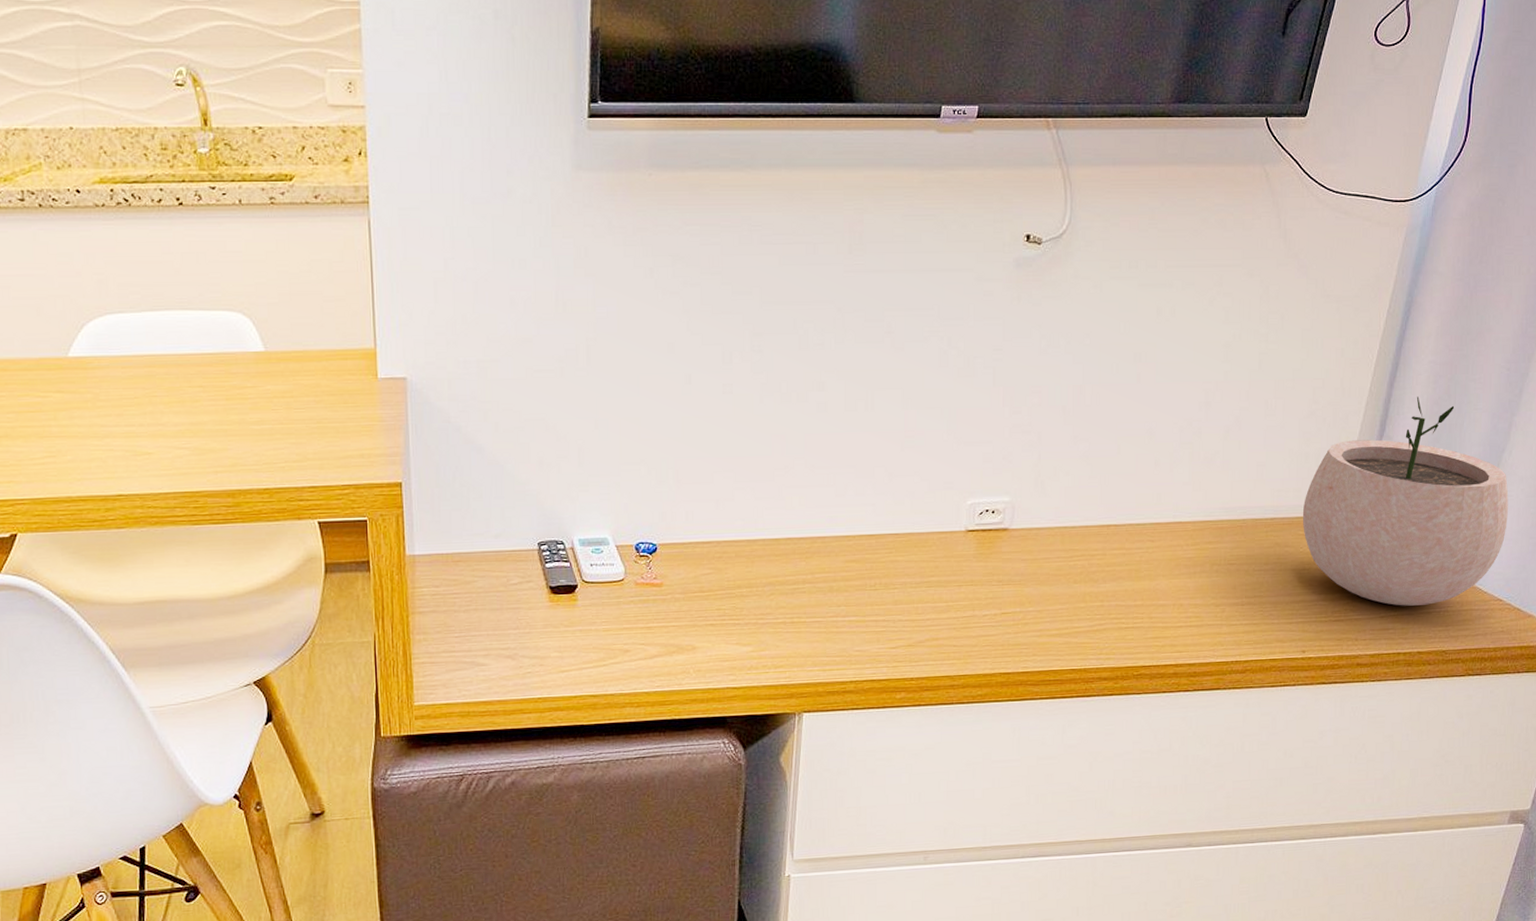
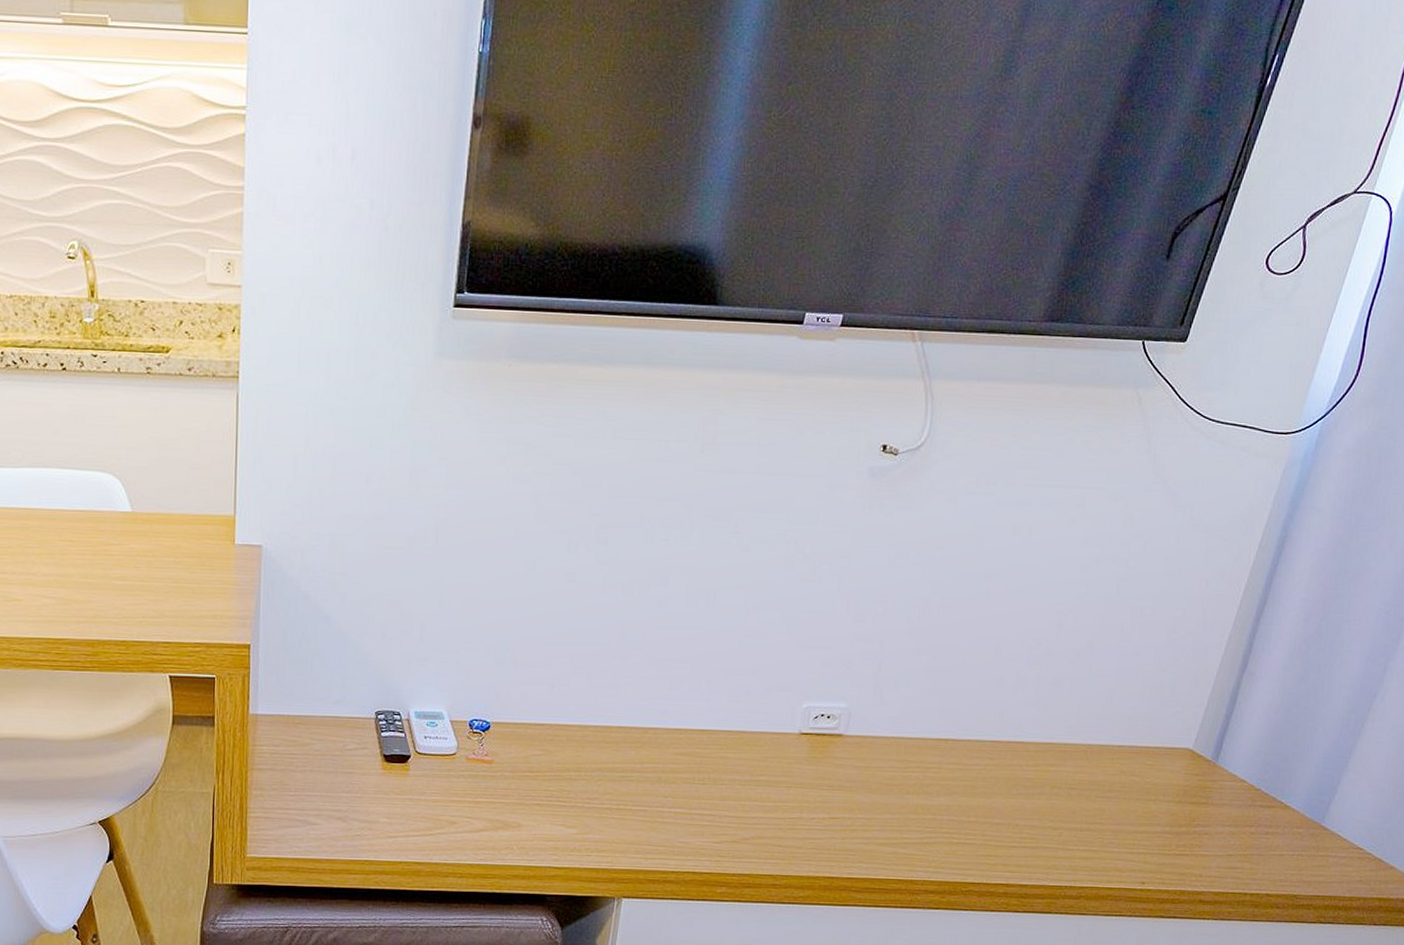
plant pot: present [1302,396,1509,606] -> none [1151,633,1378,847]

